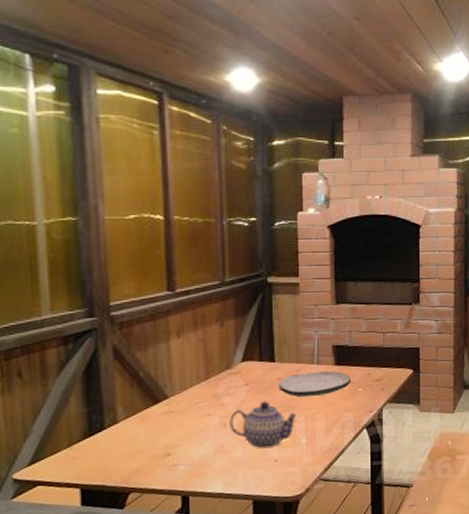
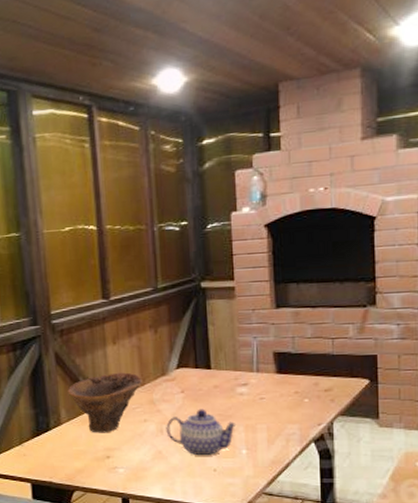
bowl: none [126,366,207,430] -> present [67,372,143,433]
plate: present [278,370,352,398] -> none [215,379,296,407]

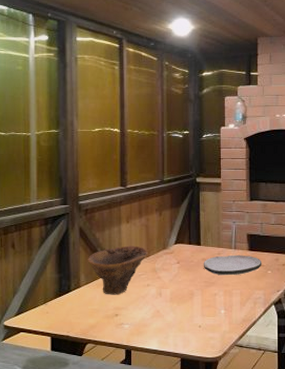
teapot: present [166,409,237,456] -> none [164,277,218,315]
plate: none [215,379,296,407] -> present [203,254,262,276]

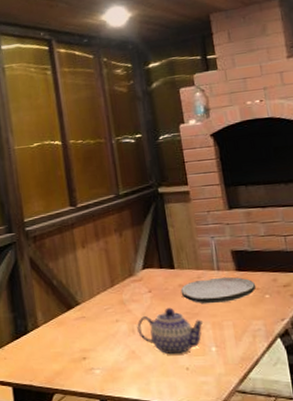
bowl: present [87,246,148,295] -> none [43,274,112,335]
teapot: none [164,277,218,315] -> present [137,307,204,355]

